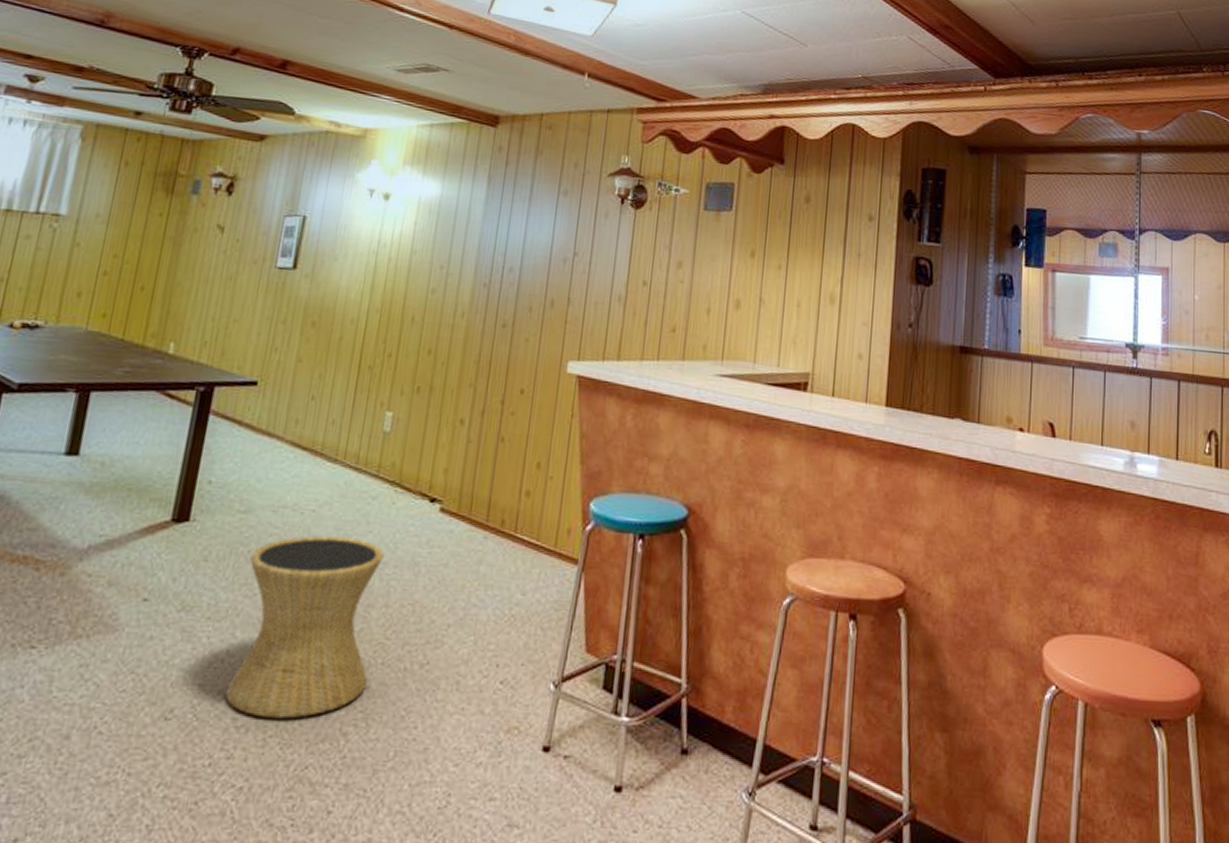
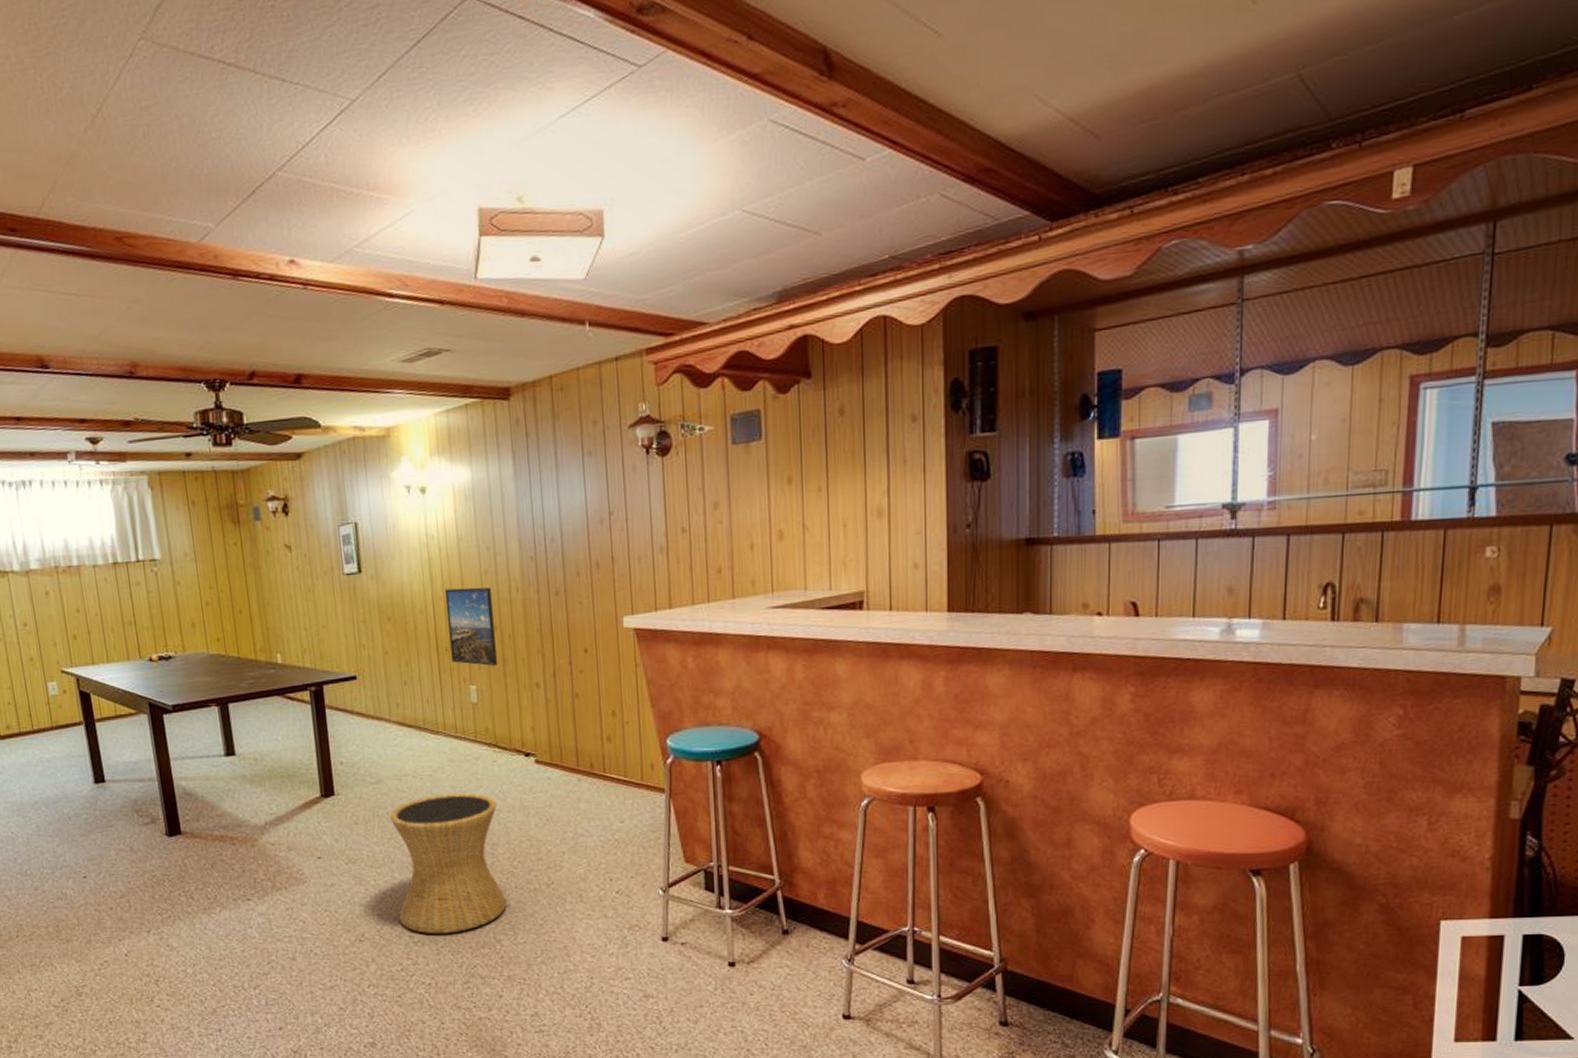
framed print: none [373,302,435,394] -> present [445,587,497,667]

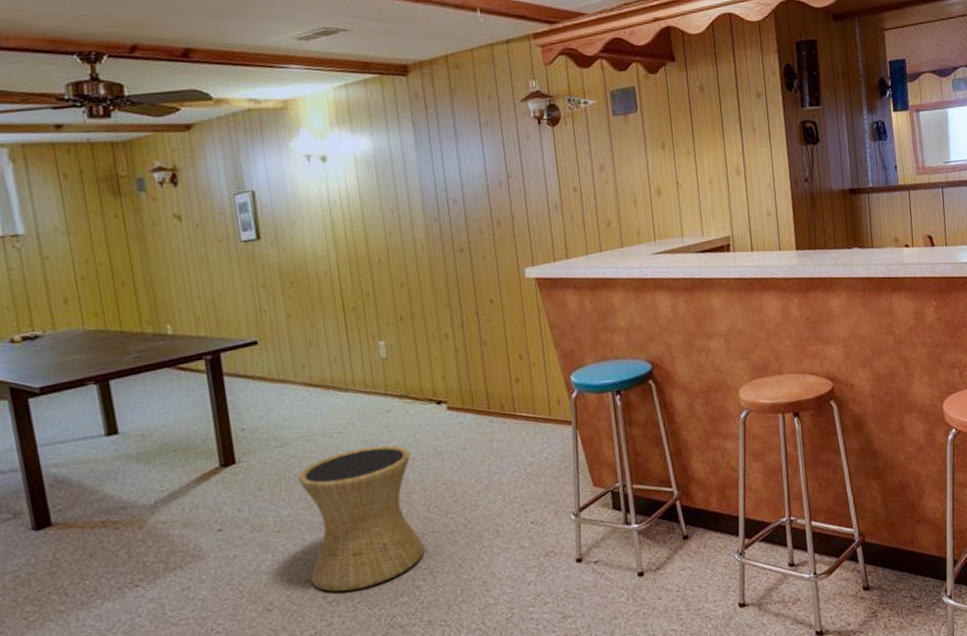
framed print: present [445,587,497,667] -> none [349,248,405,322]

